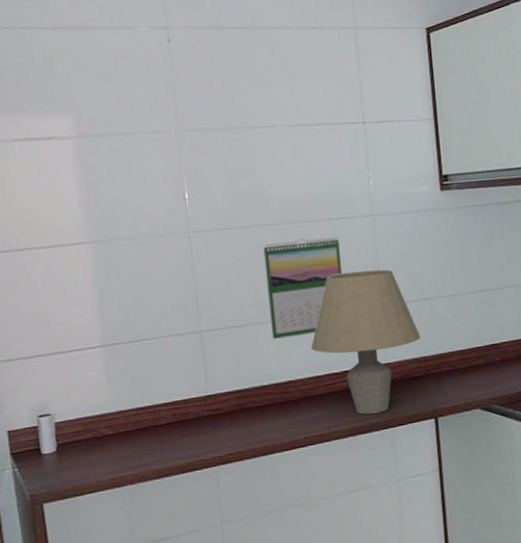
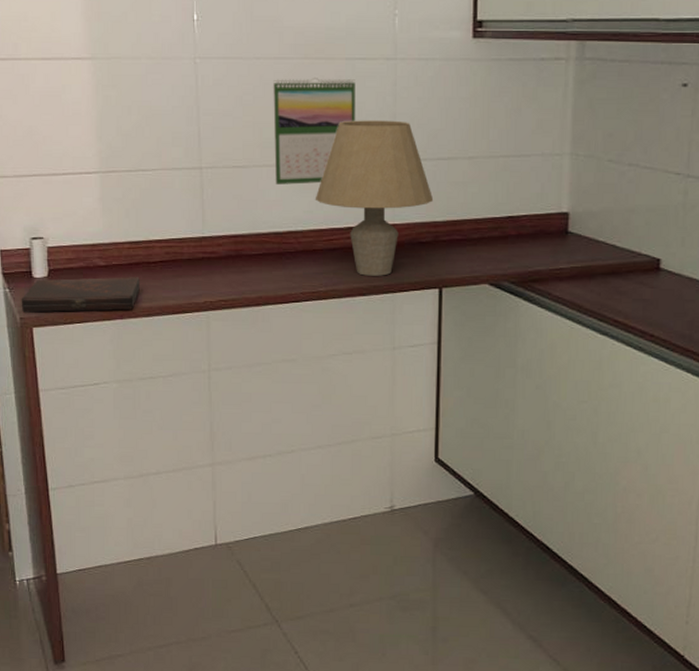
book: none [30,441,149,490] -> present [21,277,140,313]

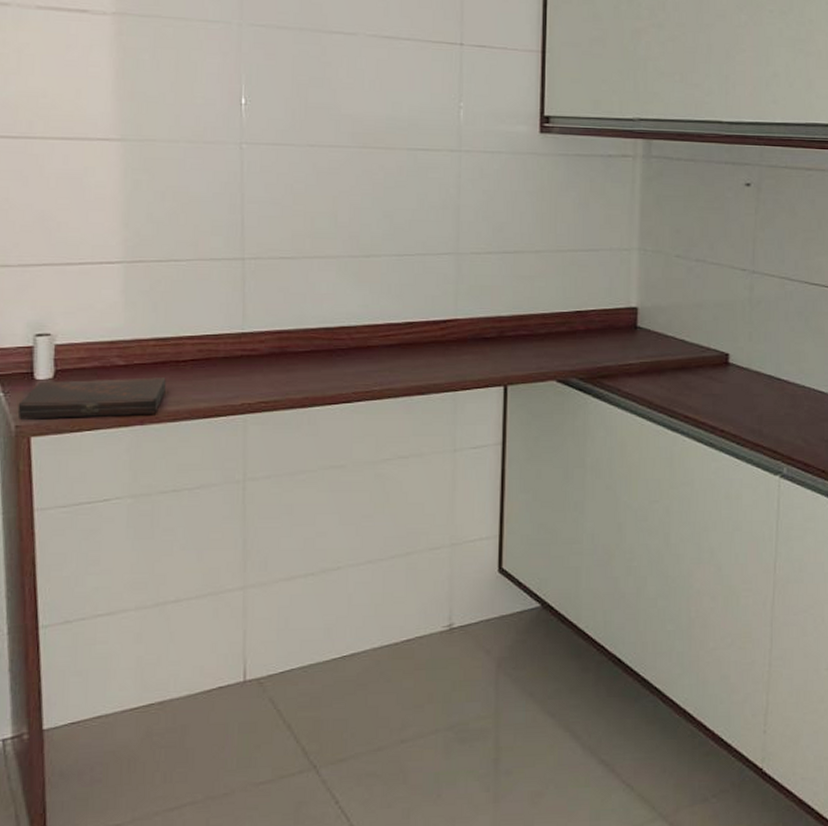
calendar: present [273,77,356,185] -> none [326,166,418,277]
table lamp: present [315,120,434,276] -> none [370,211,499,374]

